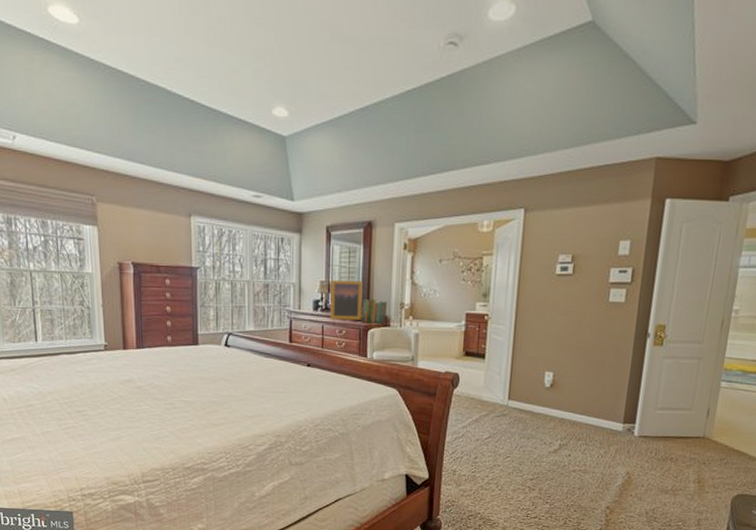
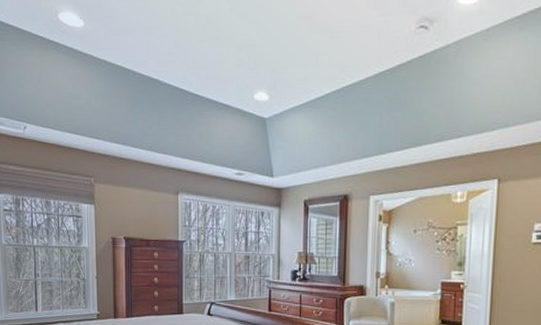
picture frame: present [330,280,363,320] -> none [308,251,339,289]
books: present [361,298,388,325] -> none [338,268,364,294]

